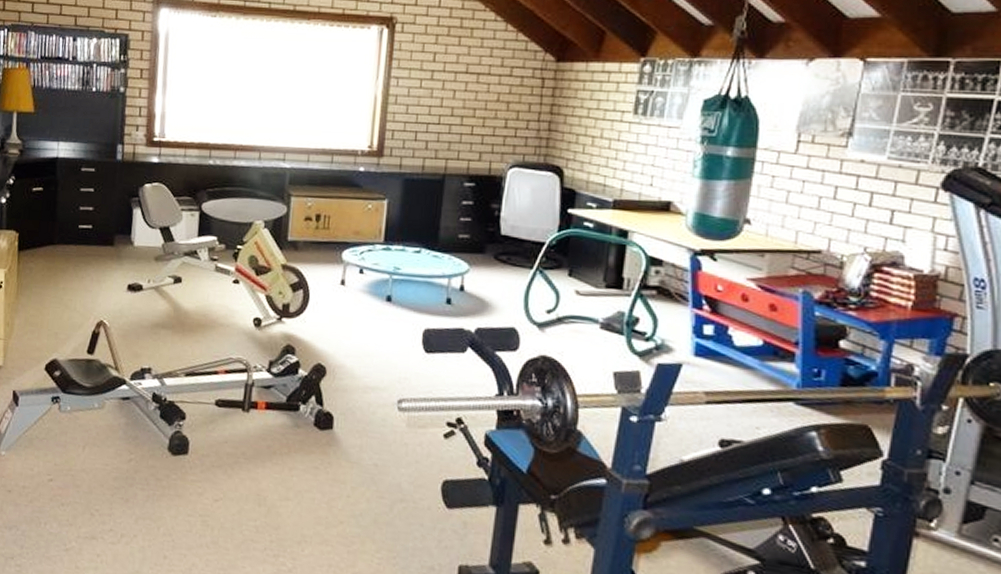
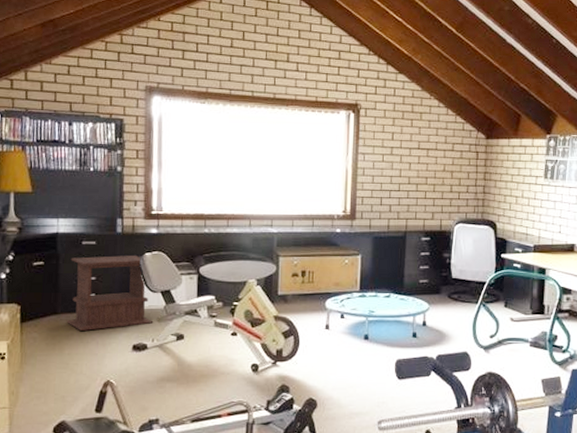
side table: none [63,185,151,265] -> present [67,255,154,331]

